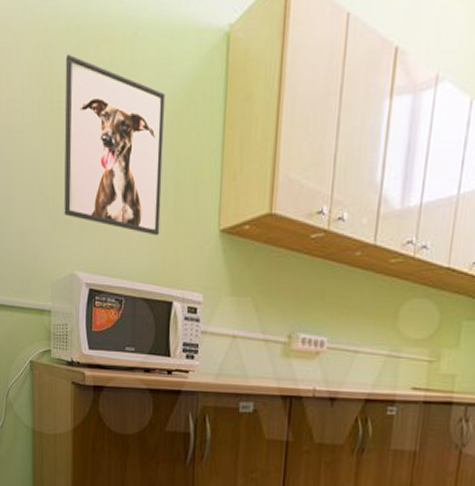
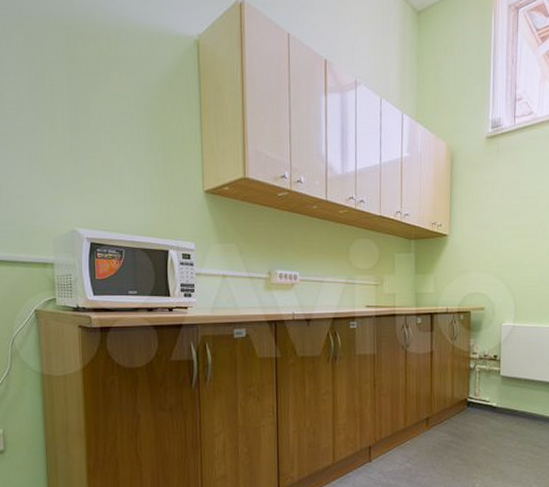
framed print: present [64,54,165,236] -> none [55,47,152,196]

